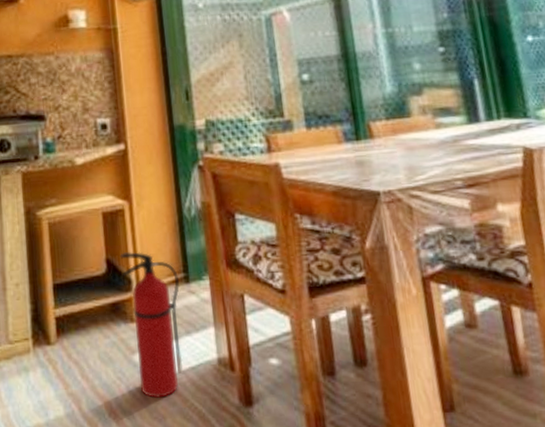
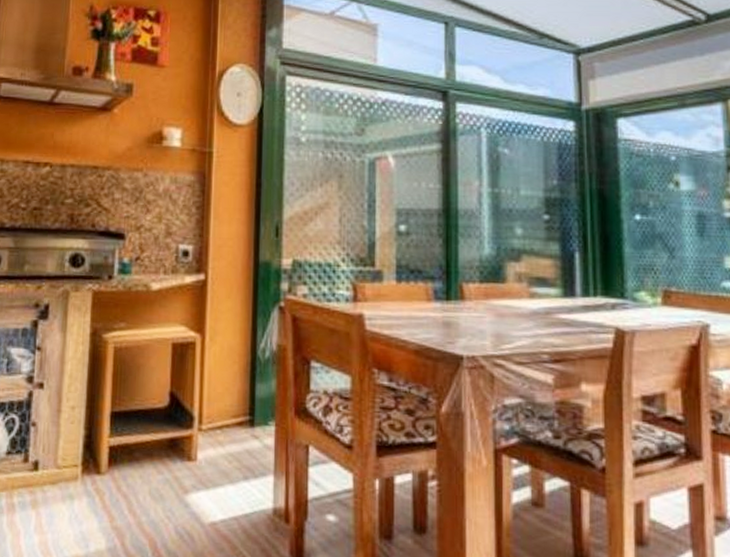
fire extinguisher: present [120,252,183,398] -> none [184,387,245,542]

